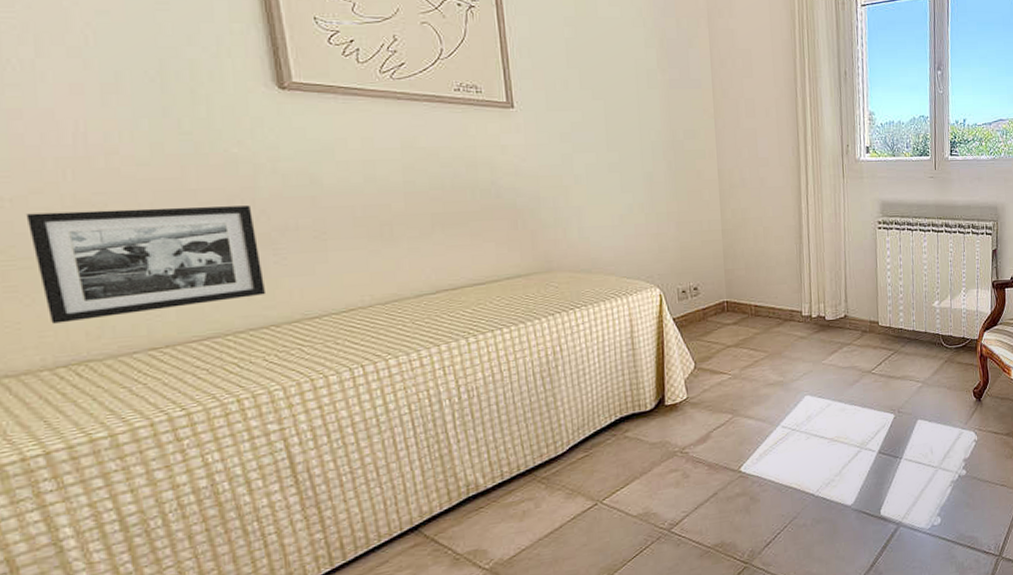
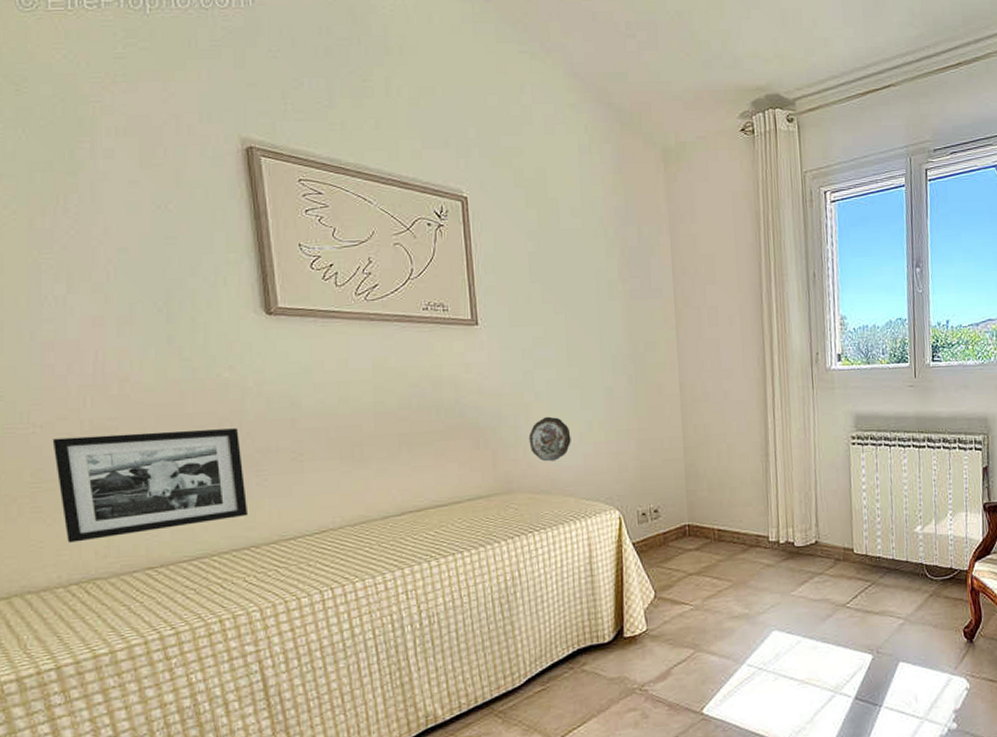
decorative plate: none [568,199,612,242] -> present [528,416,571,462]

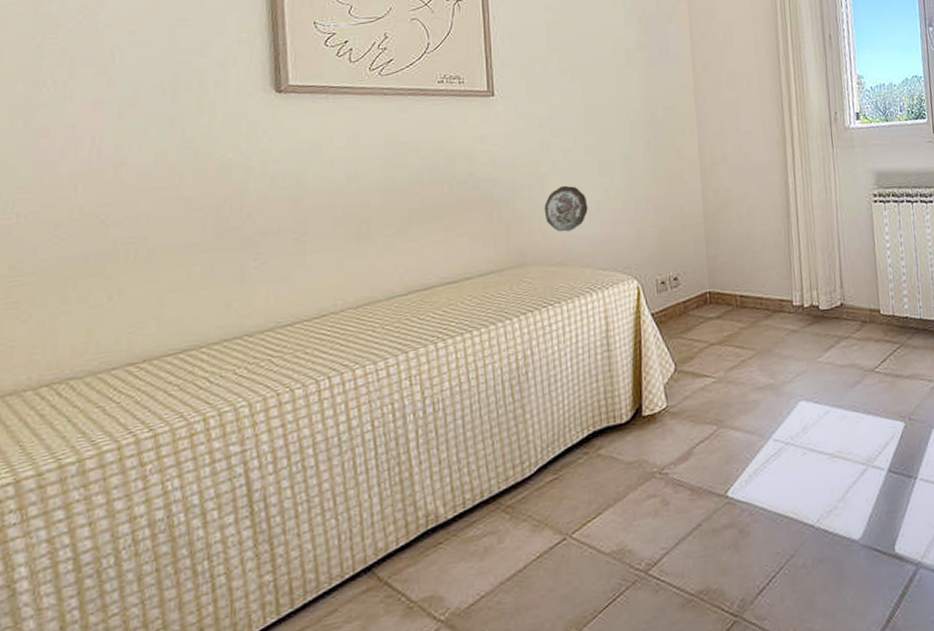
picture frame: present [52,428,249,543] -> none [36,210,244,340]

